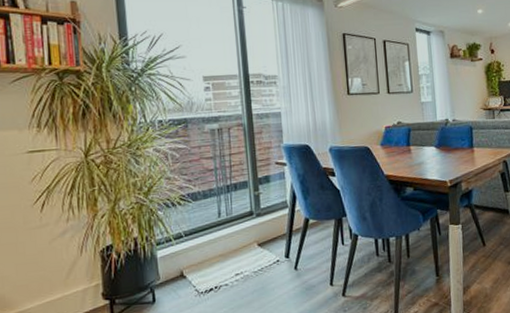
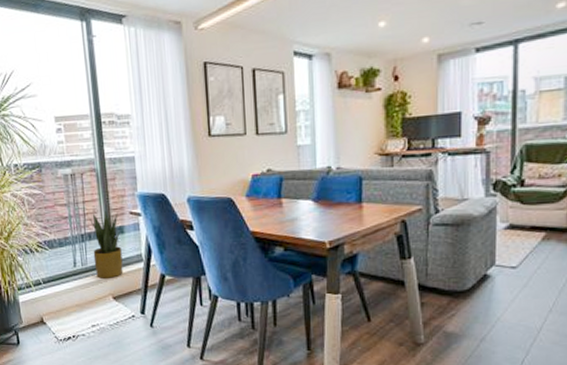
planter: none [234,162,269,227] -> present [88,210,123,279]

